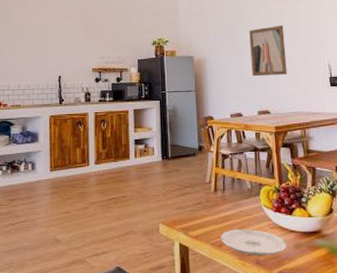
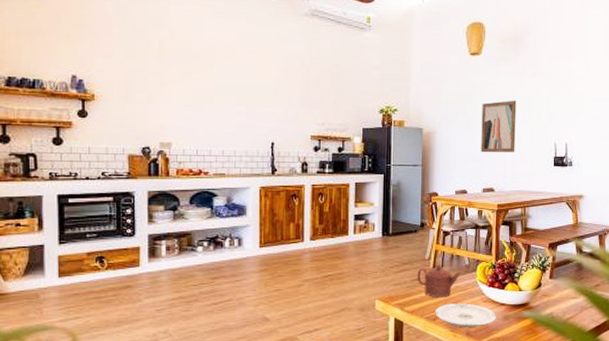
teapot: none [198,188,244,223] -> present [417,265,461,298]

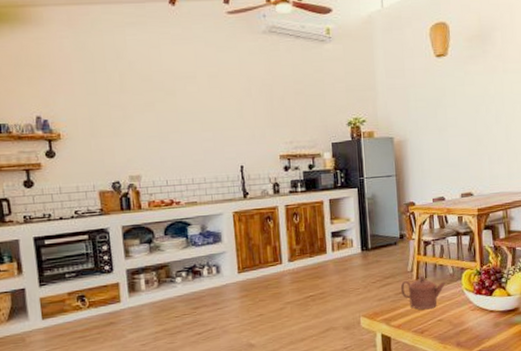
plate: present [435,303,496,328] -> none [422,313,486,338]
wall art: present [481,100,517,153] -> none [453,99,491,157]

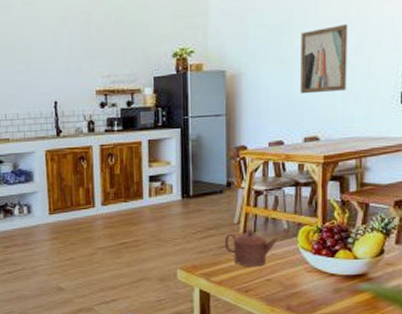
wall art: none [453,99,491,157] -> present [300,23,348,94]

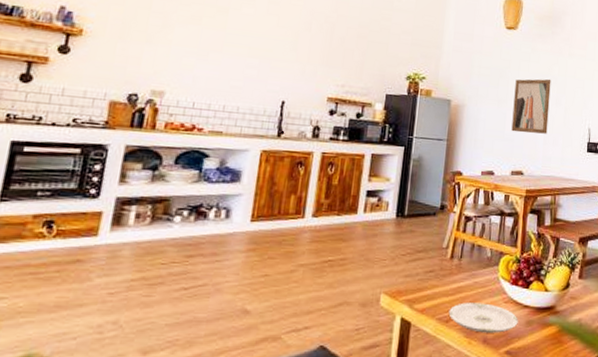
teapot: present [224,230,278,267] -> none [431,255,482,295]
plate: none [247,273,324,301] -> present [448,302,518,333]

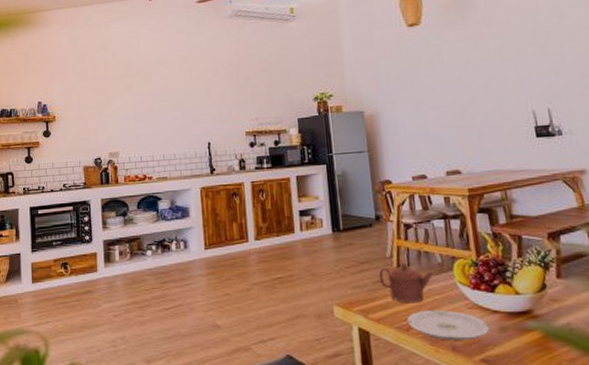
teapot: none [431,255,482,295] -> present [378,264,434,303]
wall art: present [511,79,551,134] -> none [430,67,481,131]

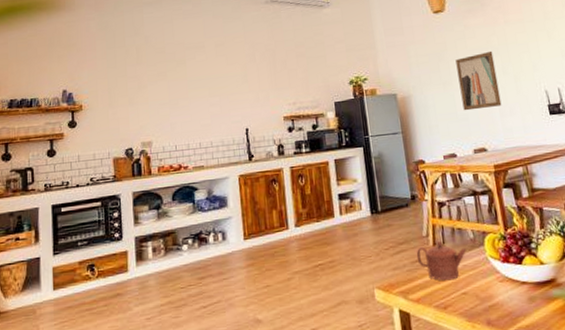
plate: present [406,310,490,341] -> none [444,284,520,316]
wall art: none [430,67,481,131] -> present [455,51,502,111]

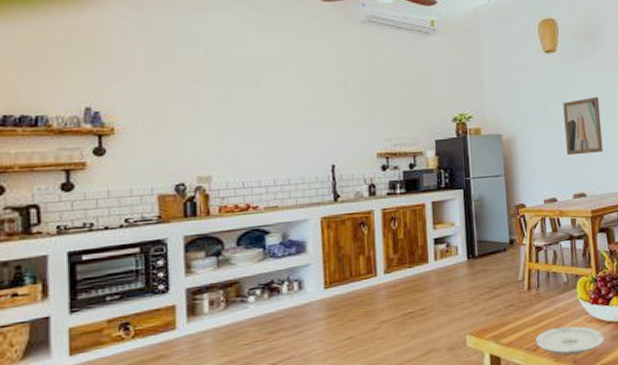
teapot: present [416,241,467,281] -> none [510,285,560,324]
plate: none [444,284,520,316] -> present [535,326,604,355]

